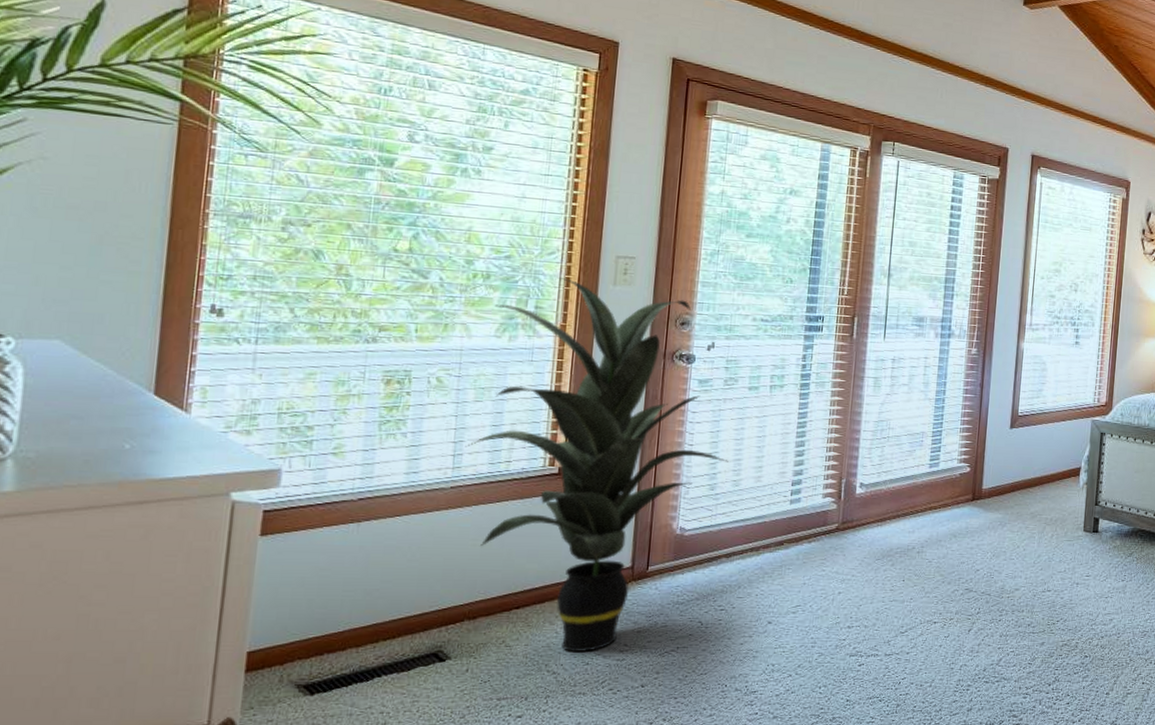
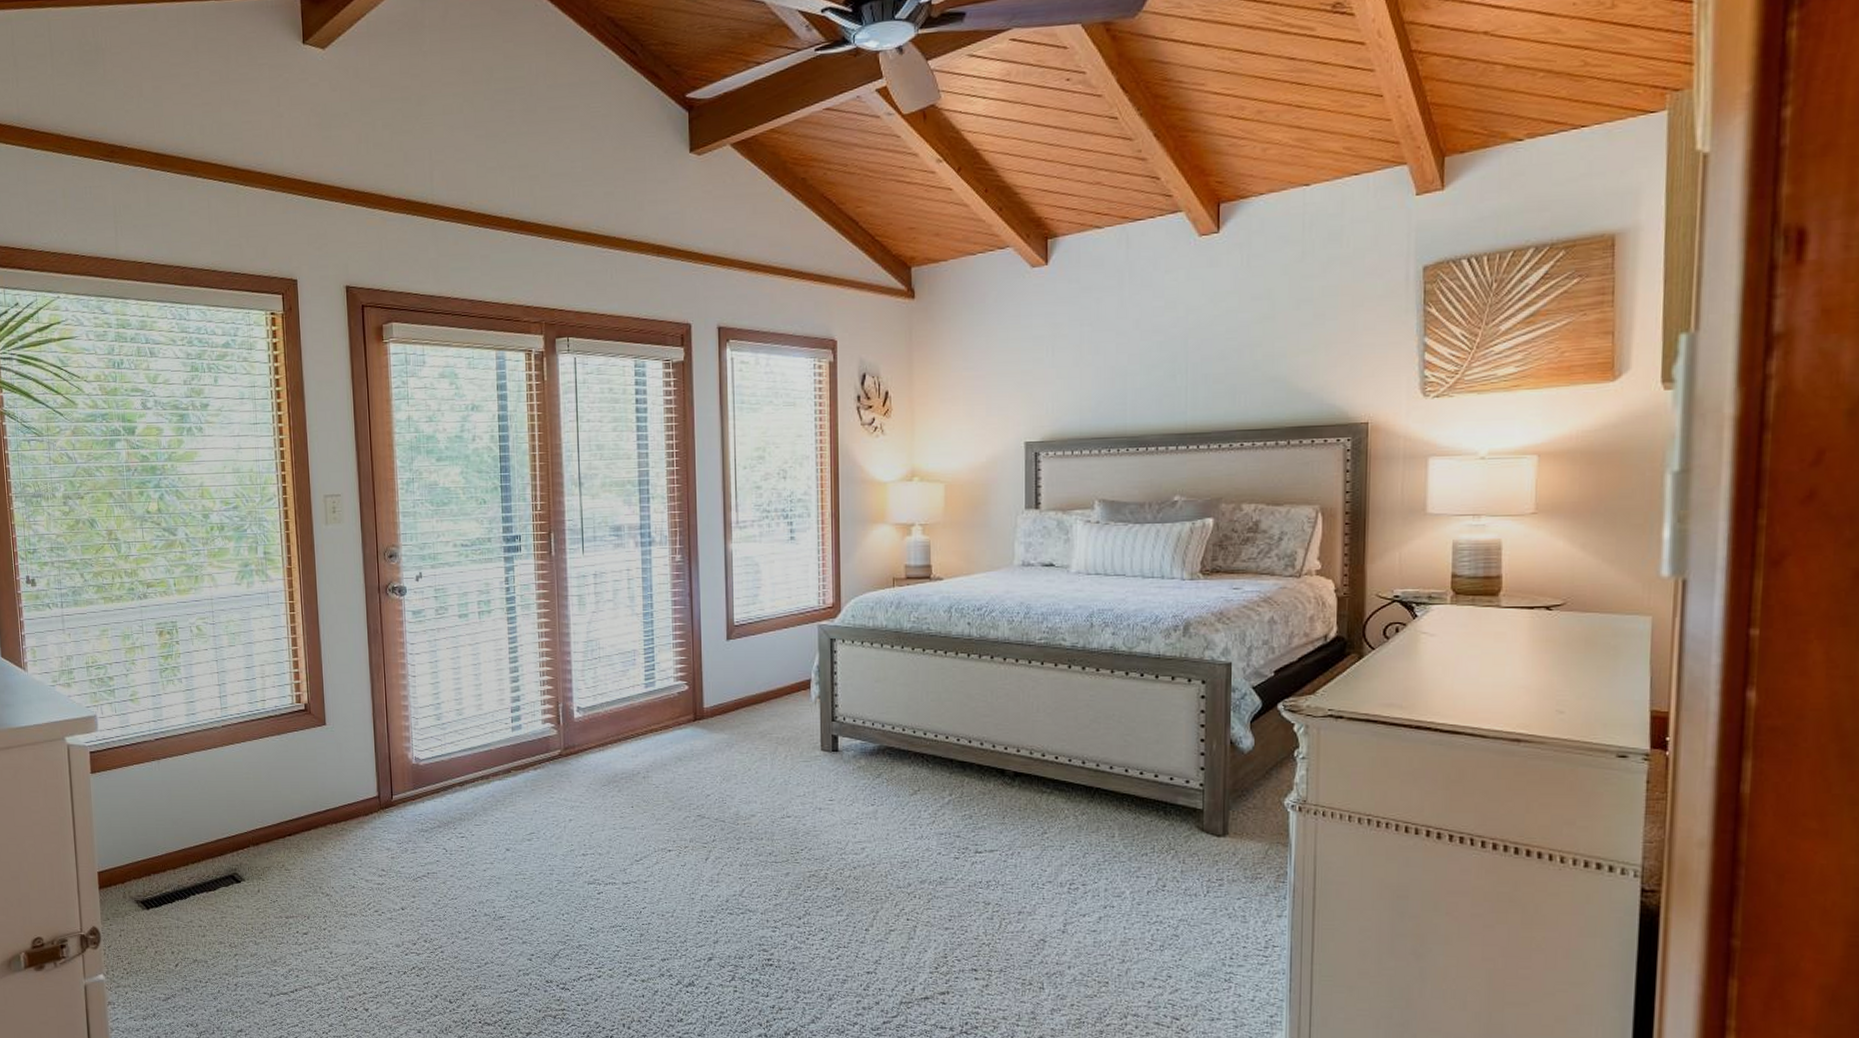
indoor plant: present [465,278,728,653] -> none [227,522,450,877]

